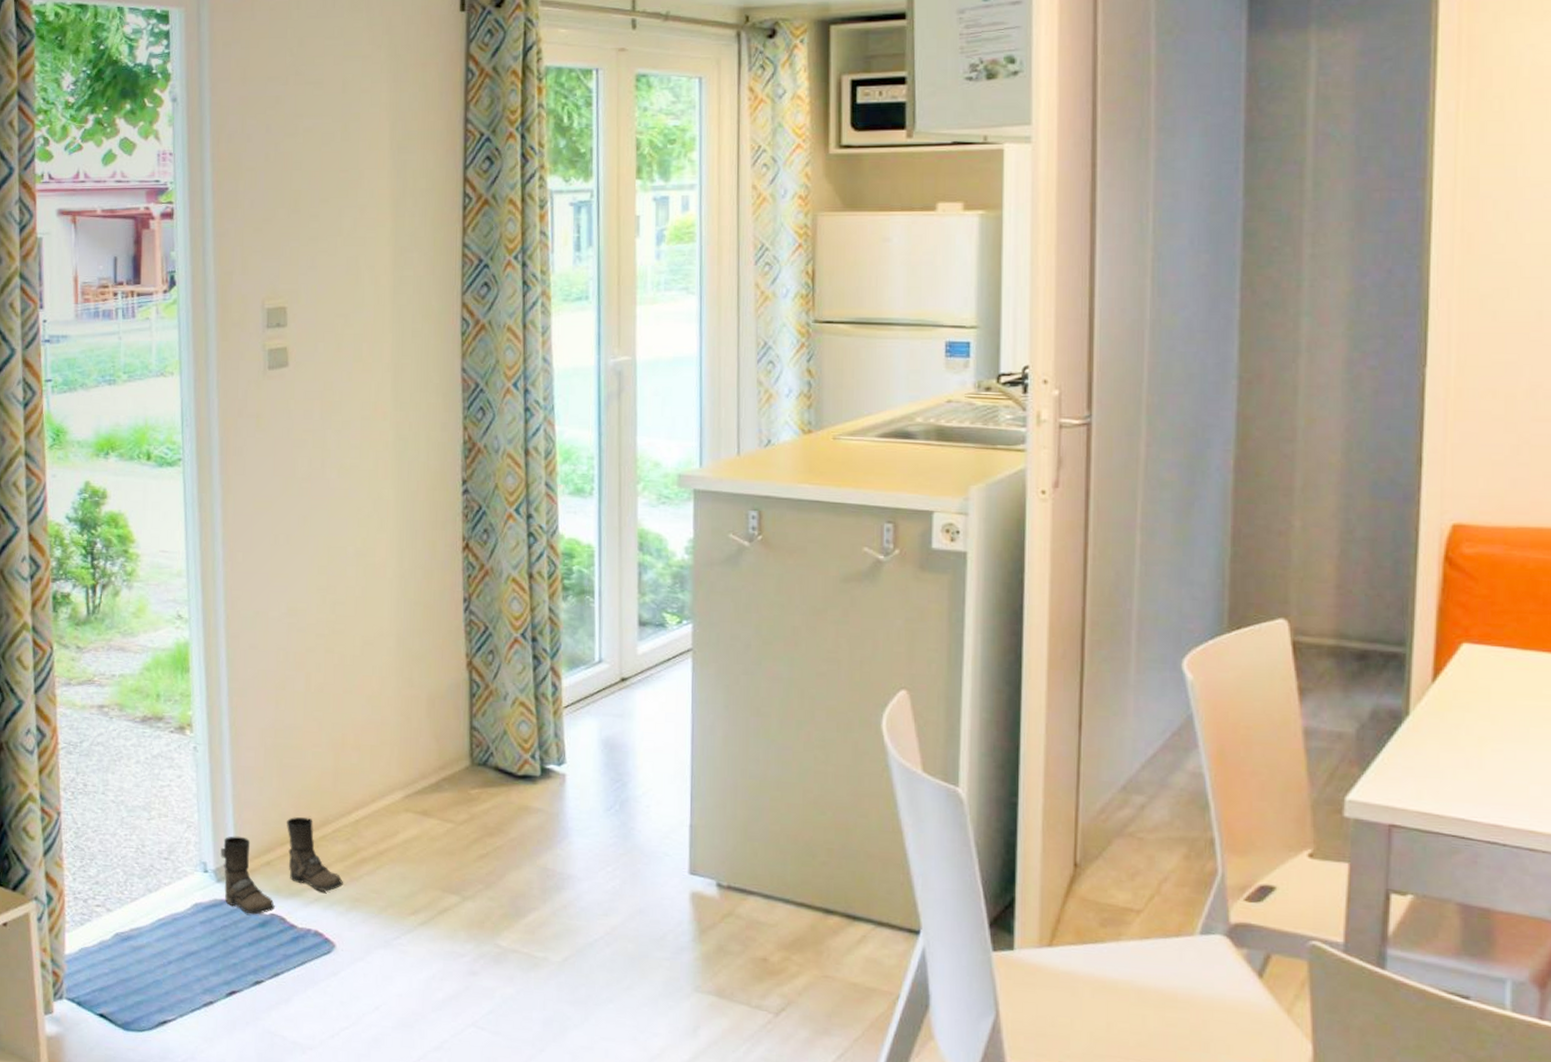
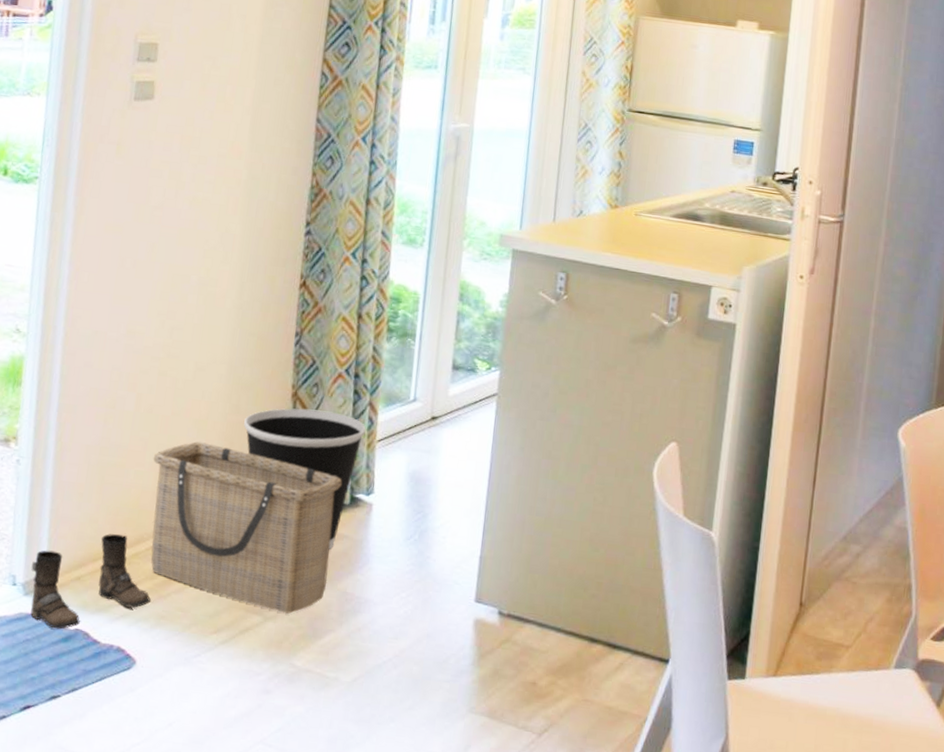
basket: none [329,719,529,892] -> present [150,441,342,614]
wastebasket: none [419,678,550,824] -> present [244,408,366,549]

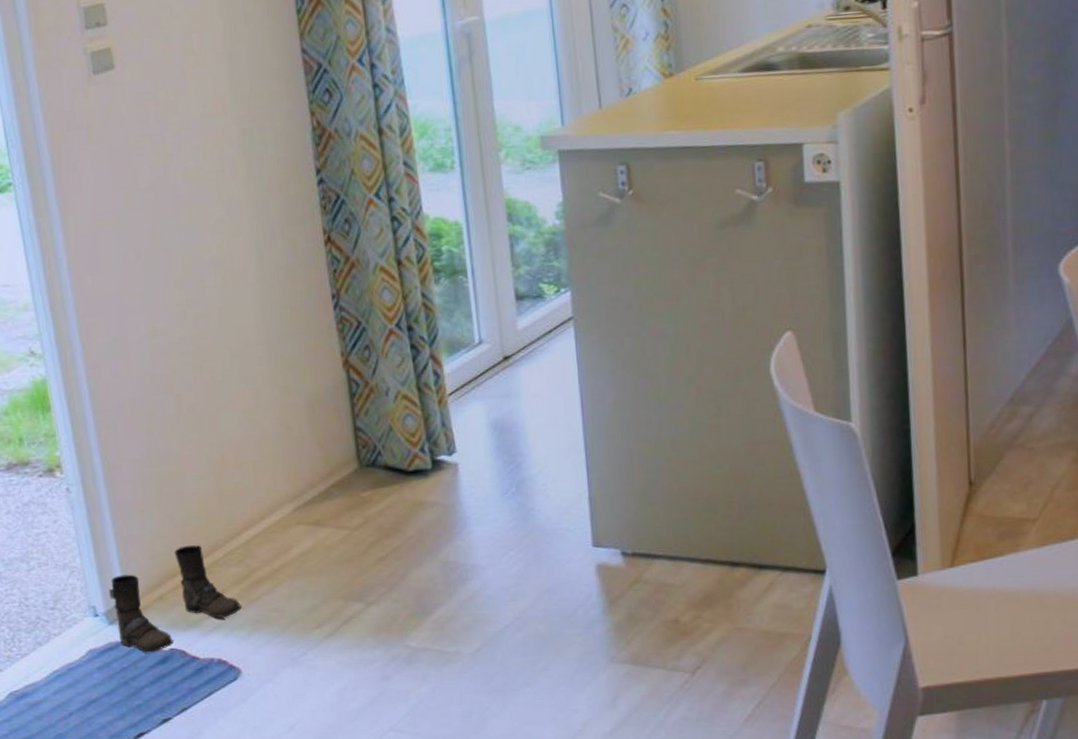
basket: present [150,441,342,614] -> none [208,432,426,595]
wastebasket: present [244,408,366,549] -> none [297,373,433,520]

